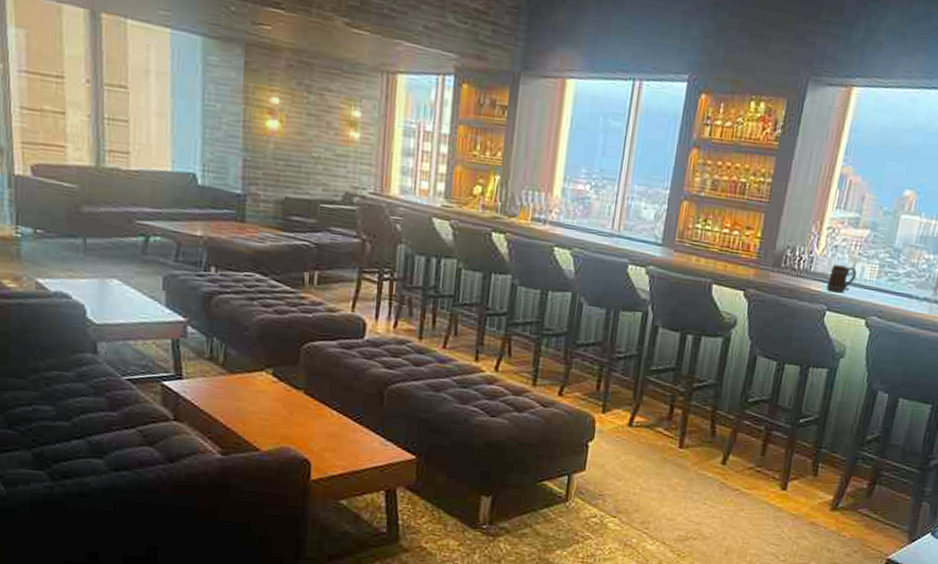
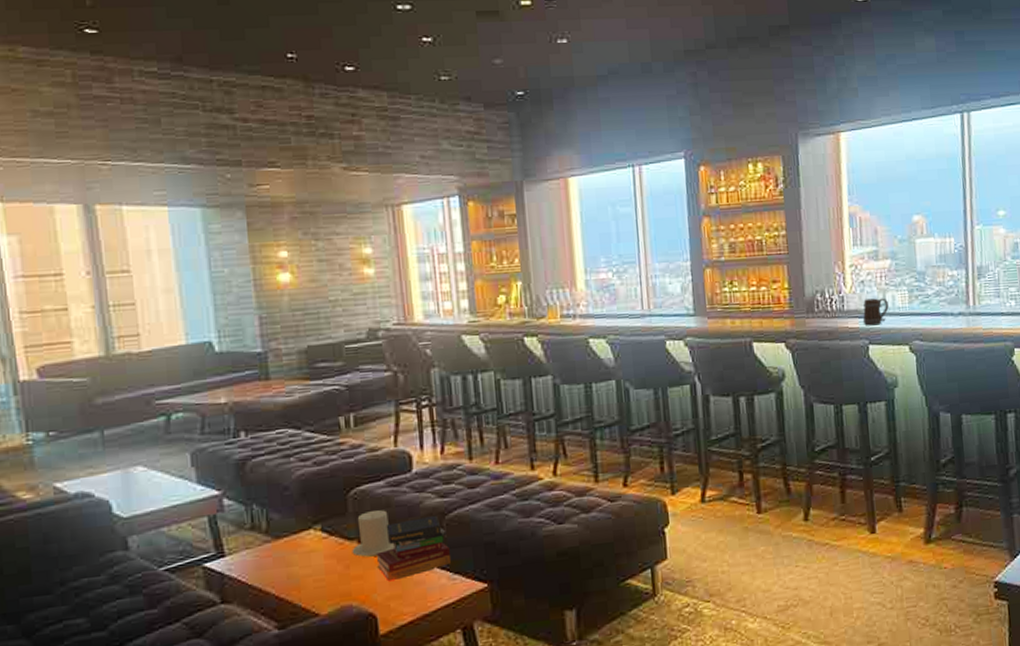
candle: none [297,366,338,409] -> present [352,510,395,557]
books: none [318,382,388,435] -> present [375,515,452,582]

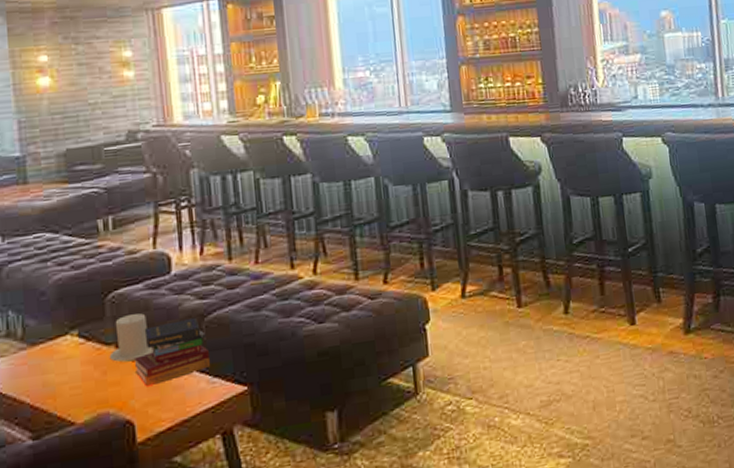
beer mug: present [862,297,889,326] -> none [615,91,641,119]

